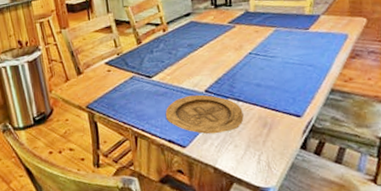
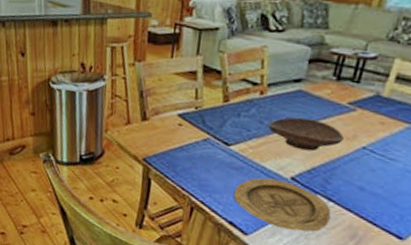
decorative bowl: none [176,40,234,67] -> present [268,117,344,152]

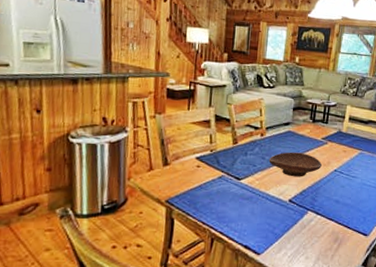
plate: present [233,177,331,232] -> none [246,203,319,244]

